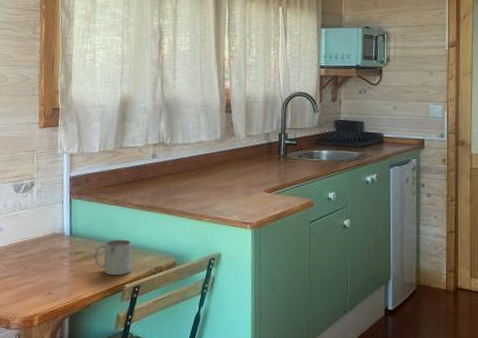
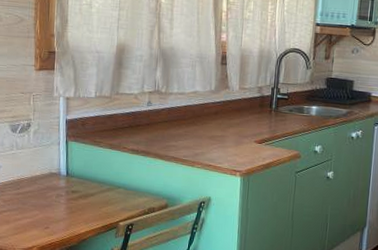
mug: present [94,239,132,276] -> none [90,180,126,215]

